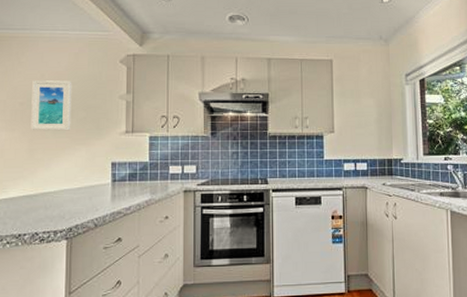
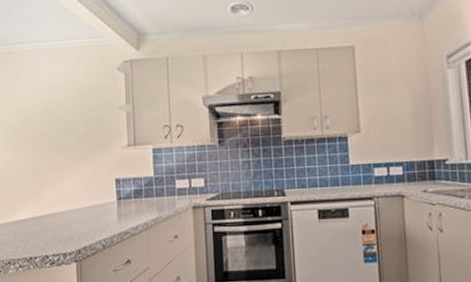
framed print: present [30,81,72,131] -> none [32,94,73,150]

